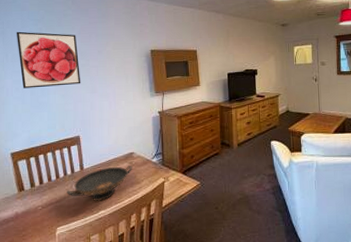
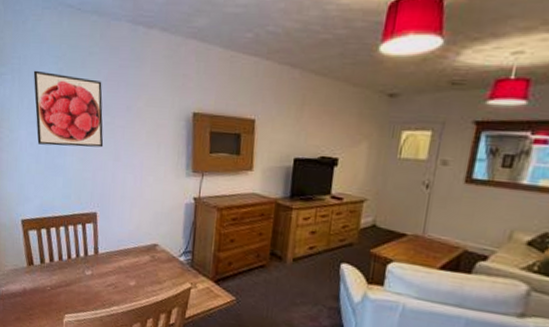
decorative bowl: present [66,166,132,201] -> none [77,256,154,295]

